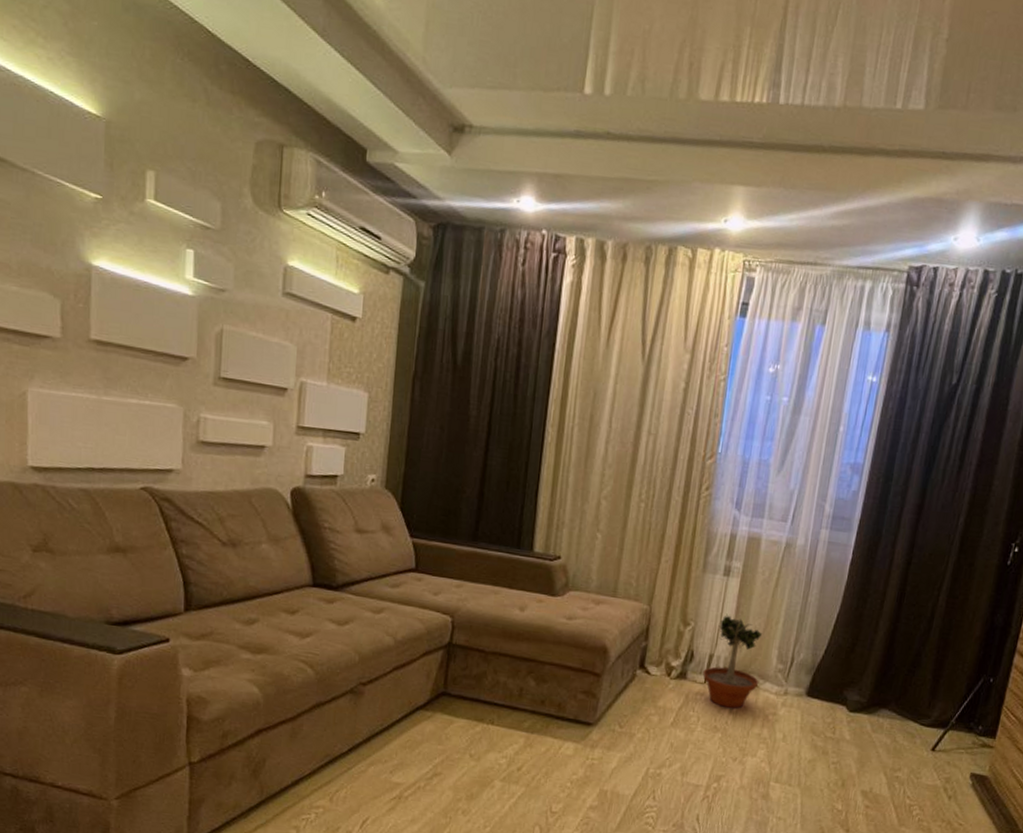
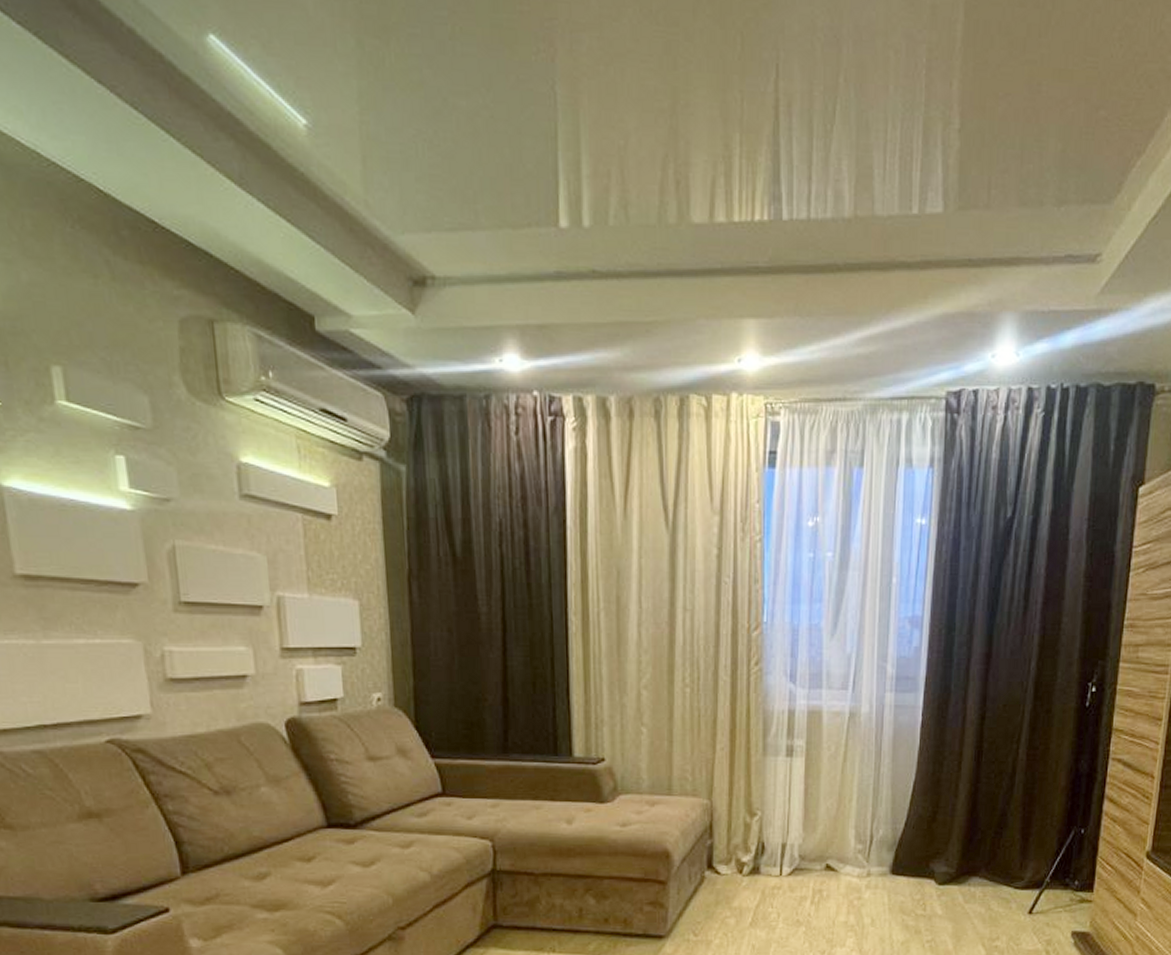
potted tree: present [702,613,762,708] -> none [777,797,839,898]

